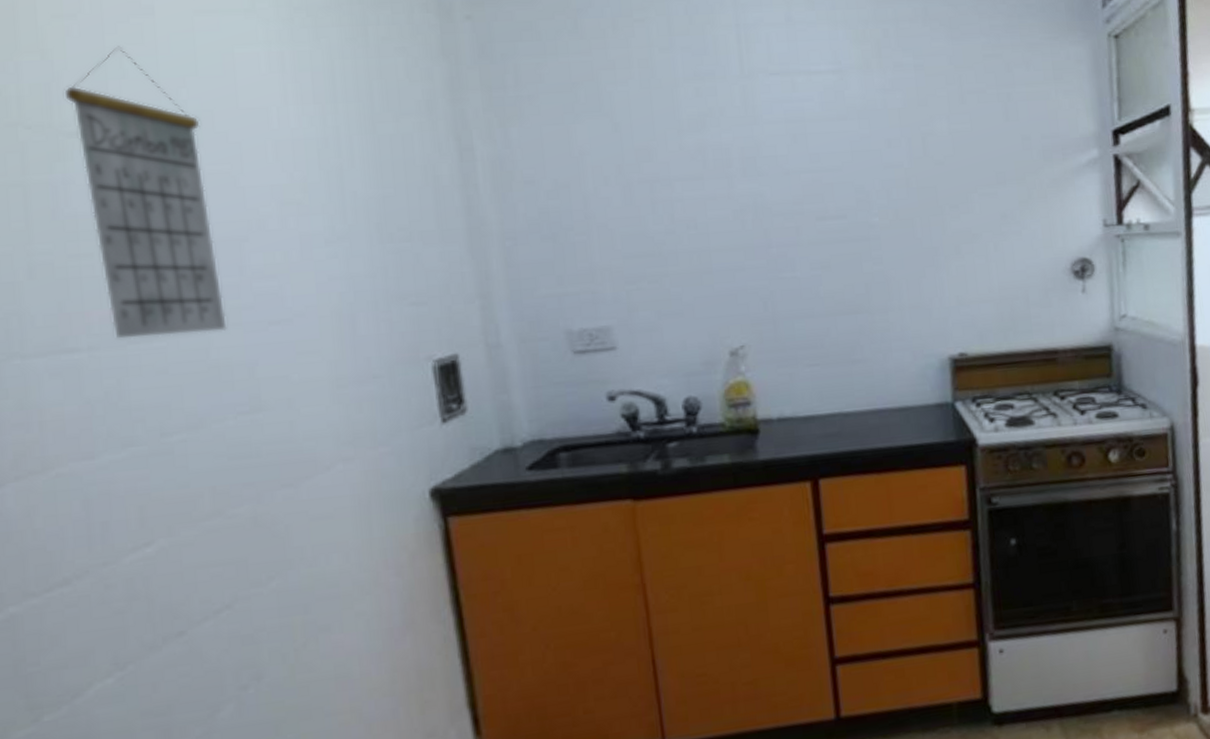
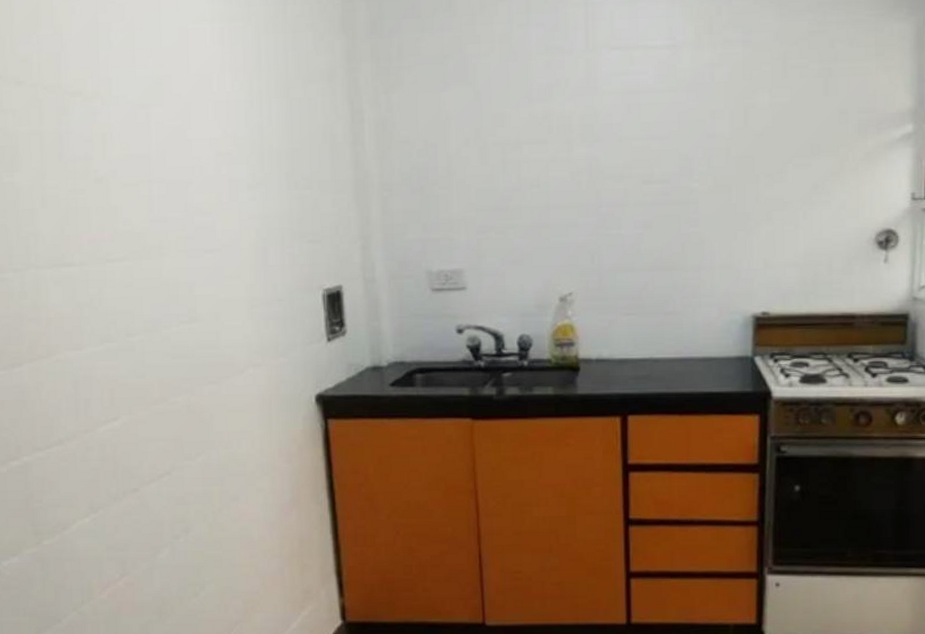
calendar: present [64,46,227,339] -> none [69,22,175,258]

